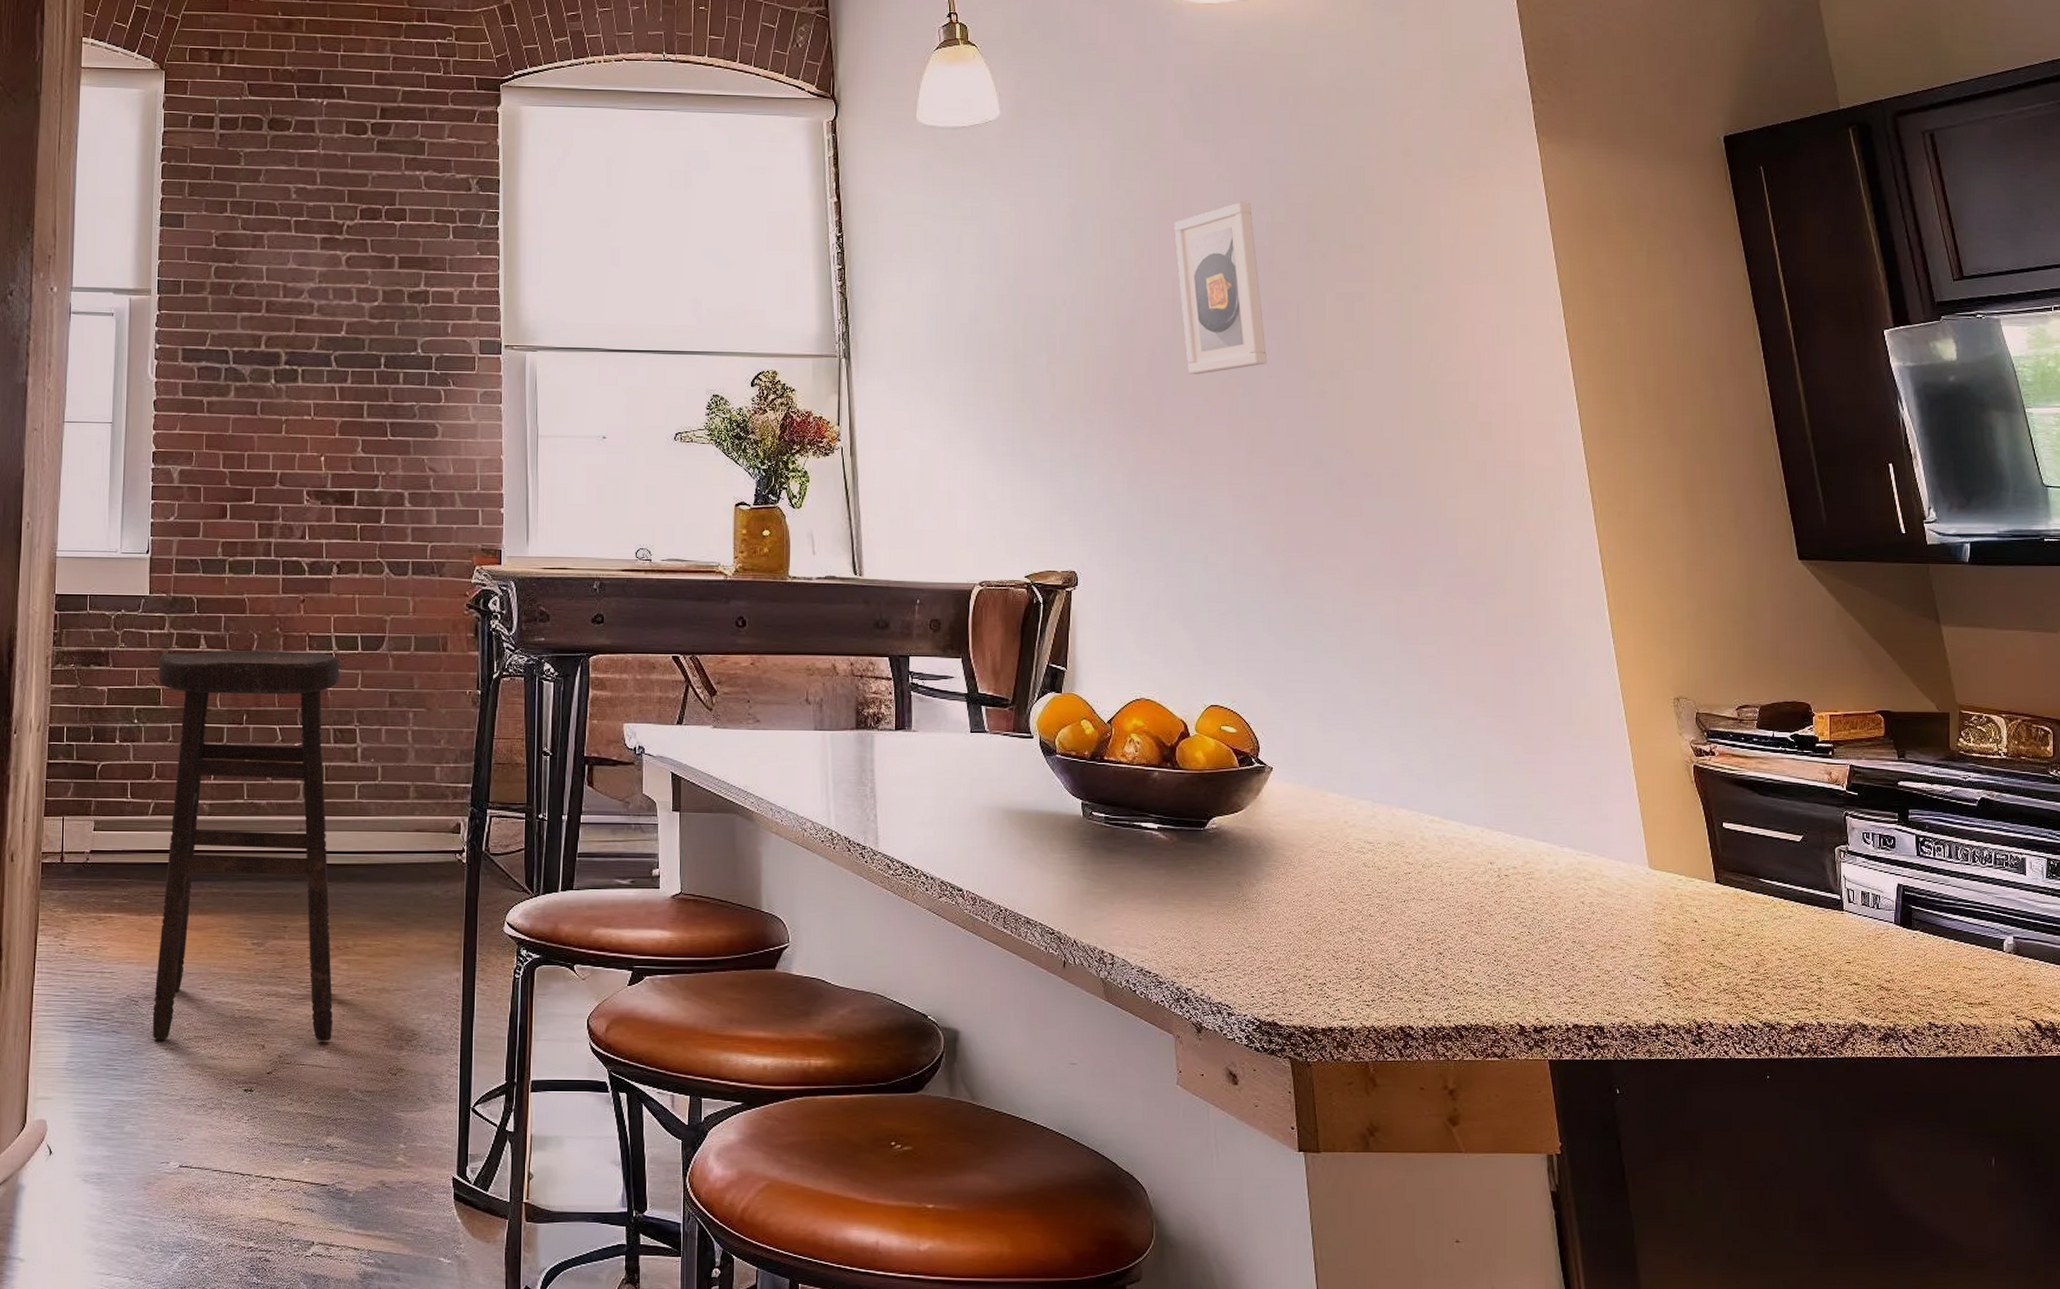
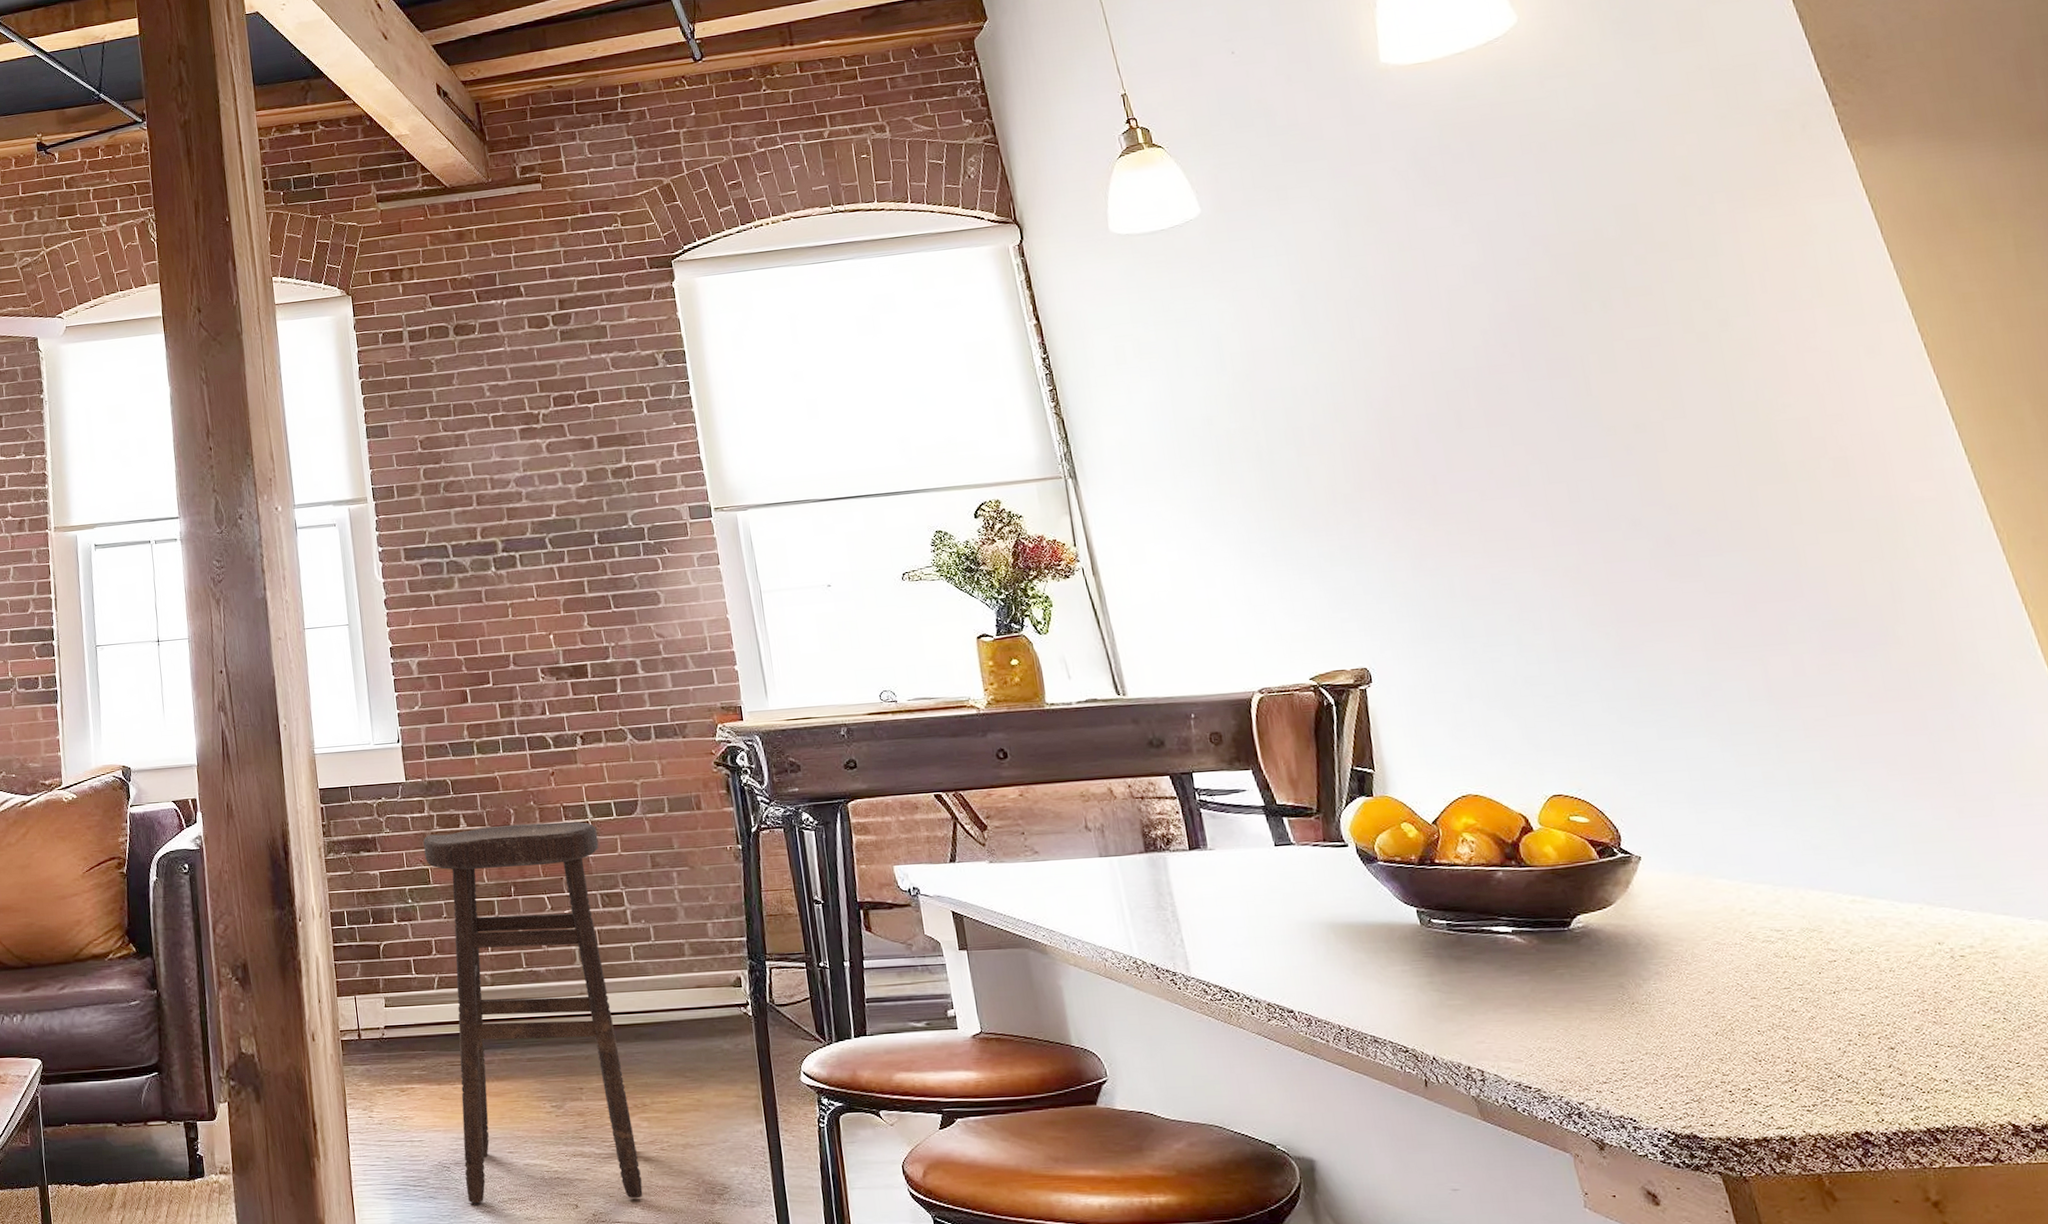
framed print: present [1174,202,1267,374] -> none [1419,260,1555,448]

